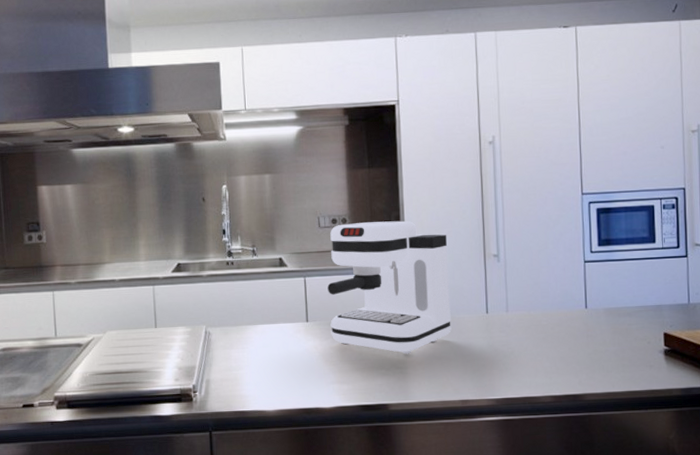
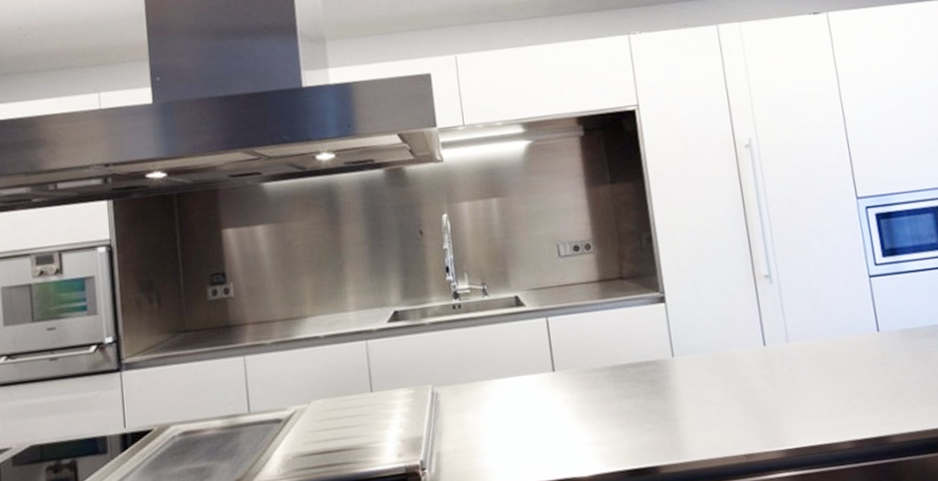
coffee maker: present [327,220,452,354] -> none [572,242,725,403]

